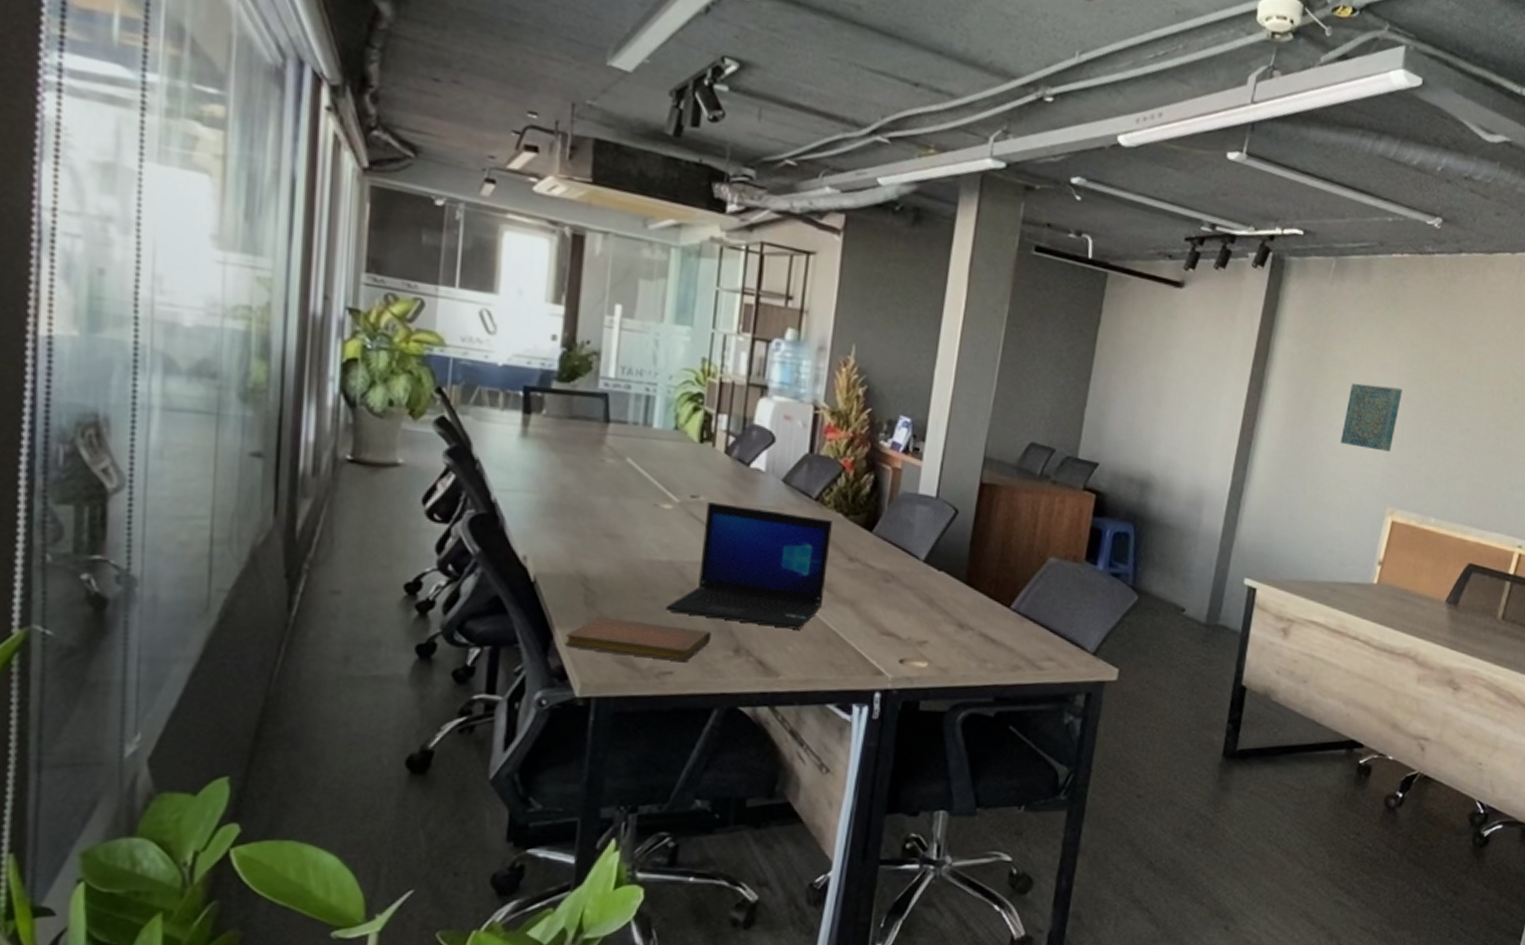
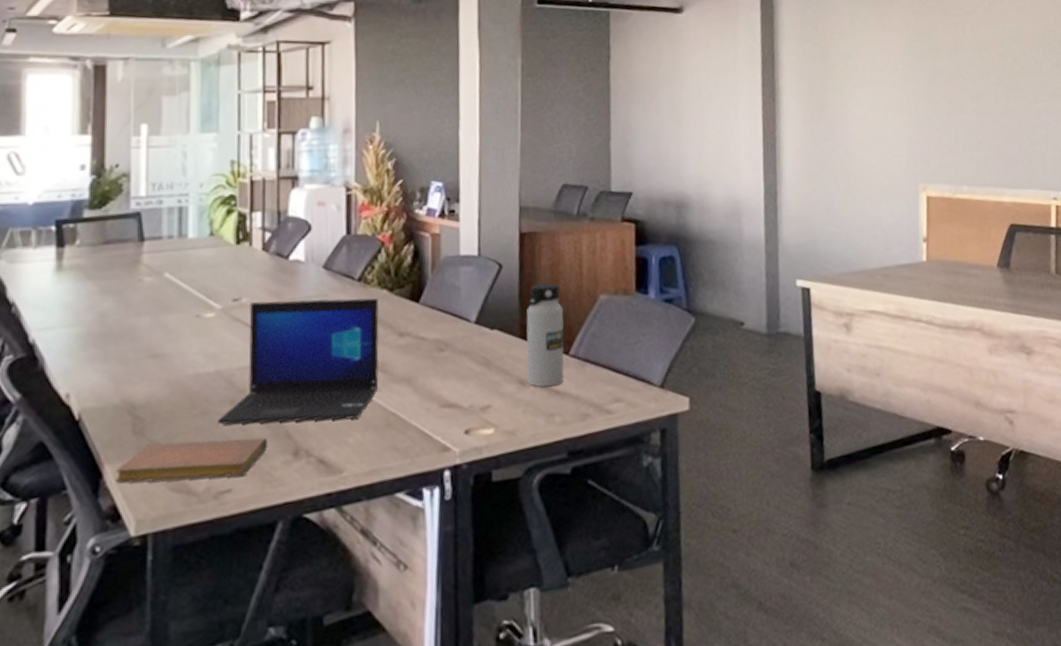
water bottle: none [966,535,1012,635] -> present [526,283,565,387]
wall art: present [1340,383,1402,452] -> none [858,68,910,131]

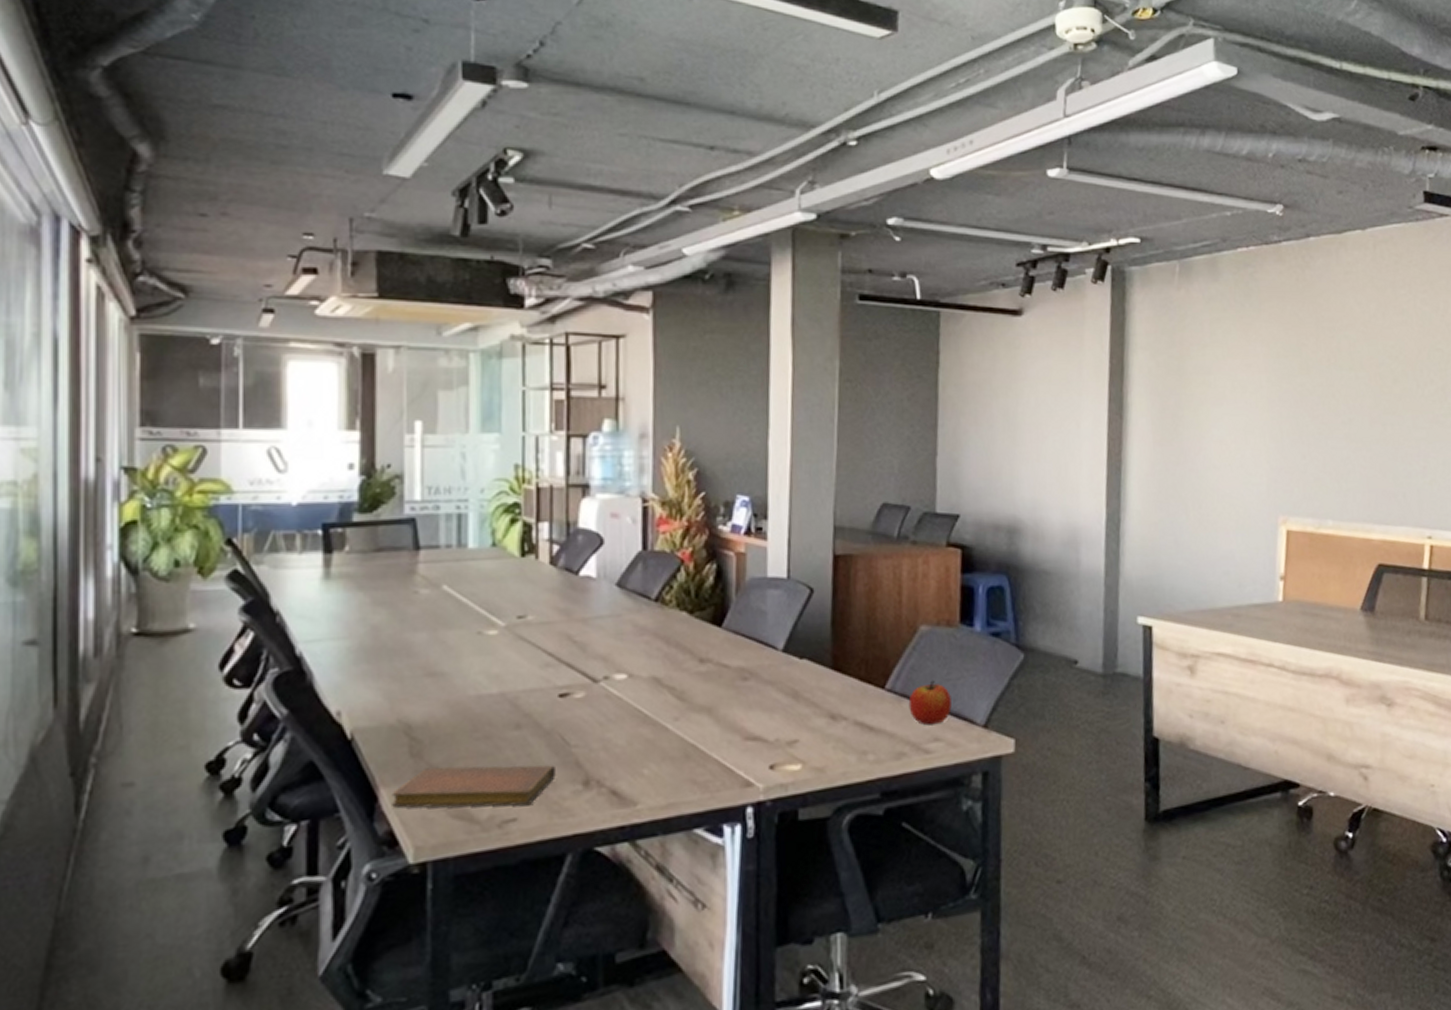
laptop: present [217,298,379,425] -> none [501,619,678,751]
water bottle: present [526,283,565,387] -> none [838,610,880,723]
apple: none [591,345,631,388] -> present [908,680,952,726]

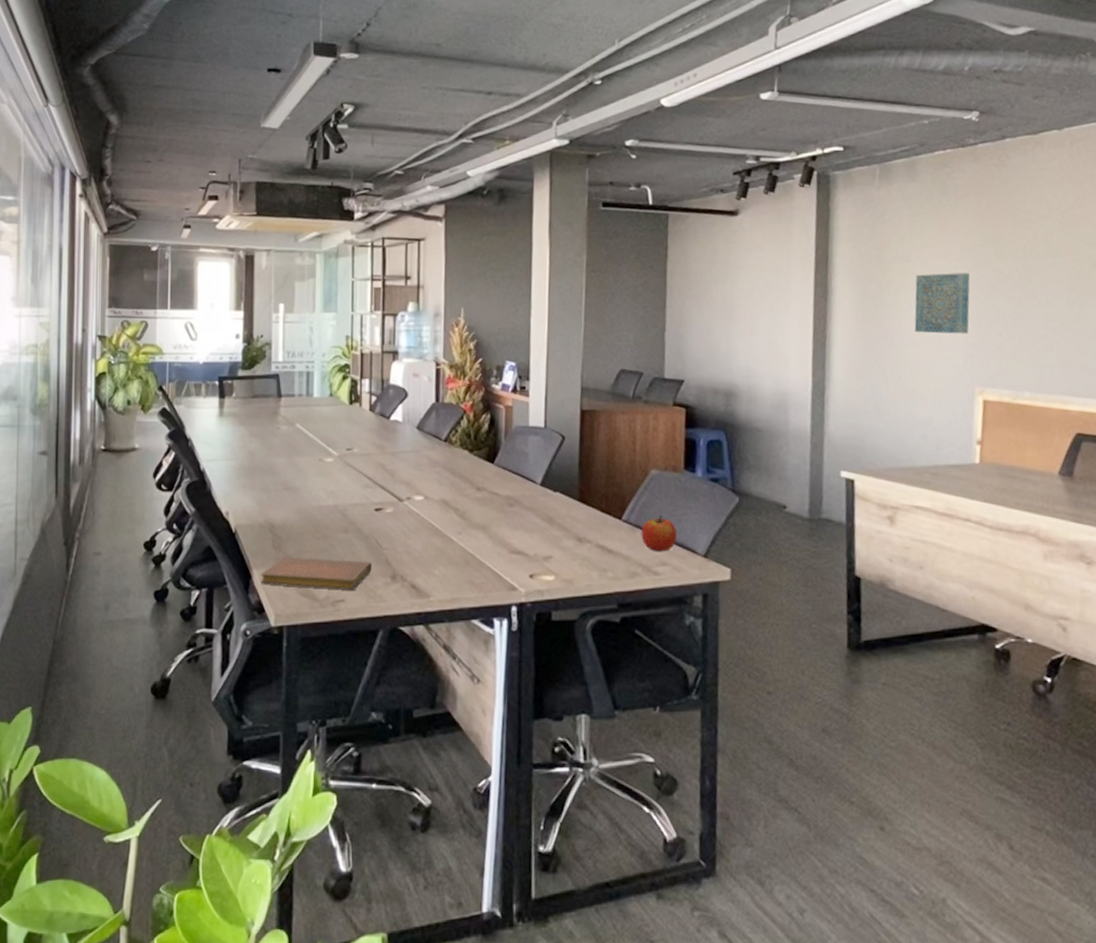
wall art: none [1216,387,1274,457] -> present [914,272,970,334]

